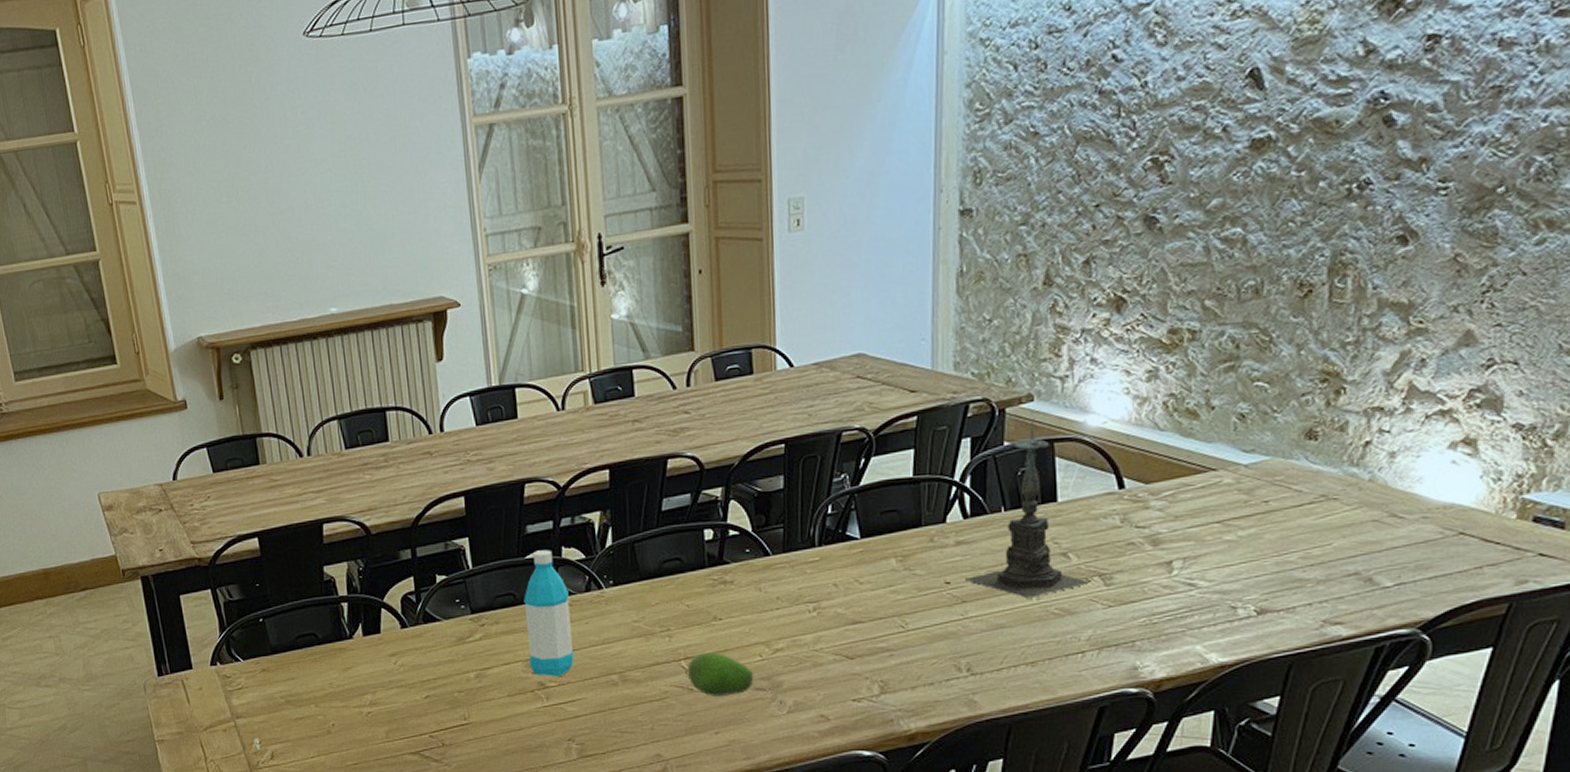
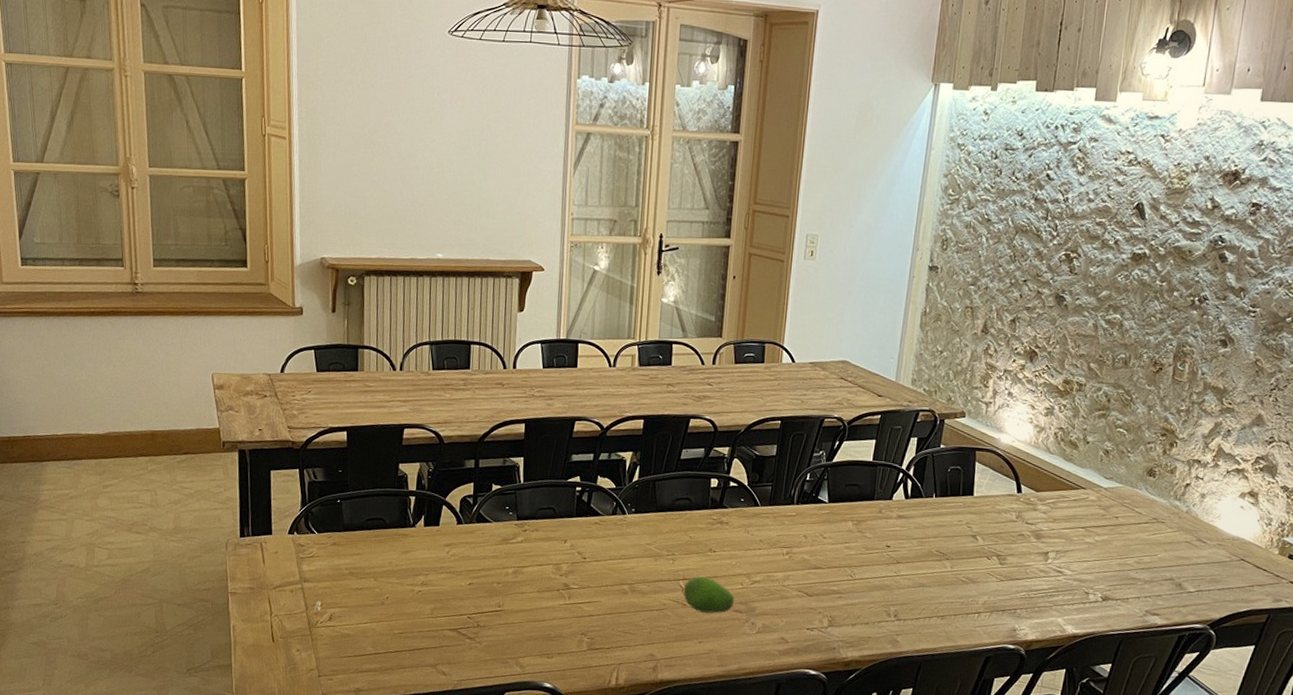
water bottle: present [524,550,575,677] -> none [559,476,598,581]
candle holder: present [965,417,1091,598] -> none [901,430,990,566]

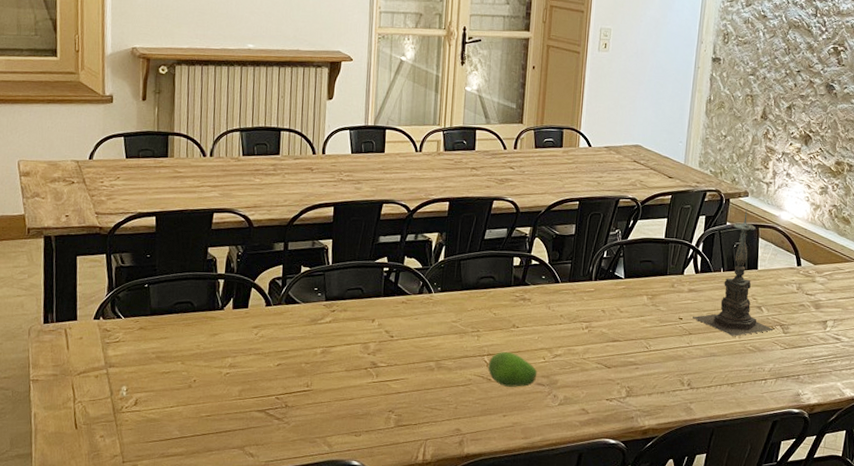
candle holder: none [901,430,990,566] -> present [693,208,775,336]

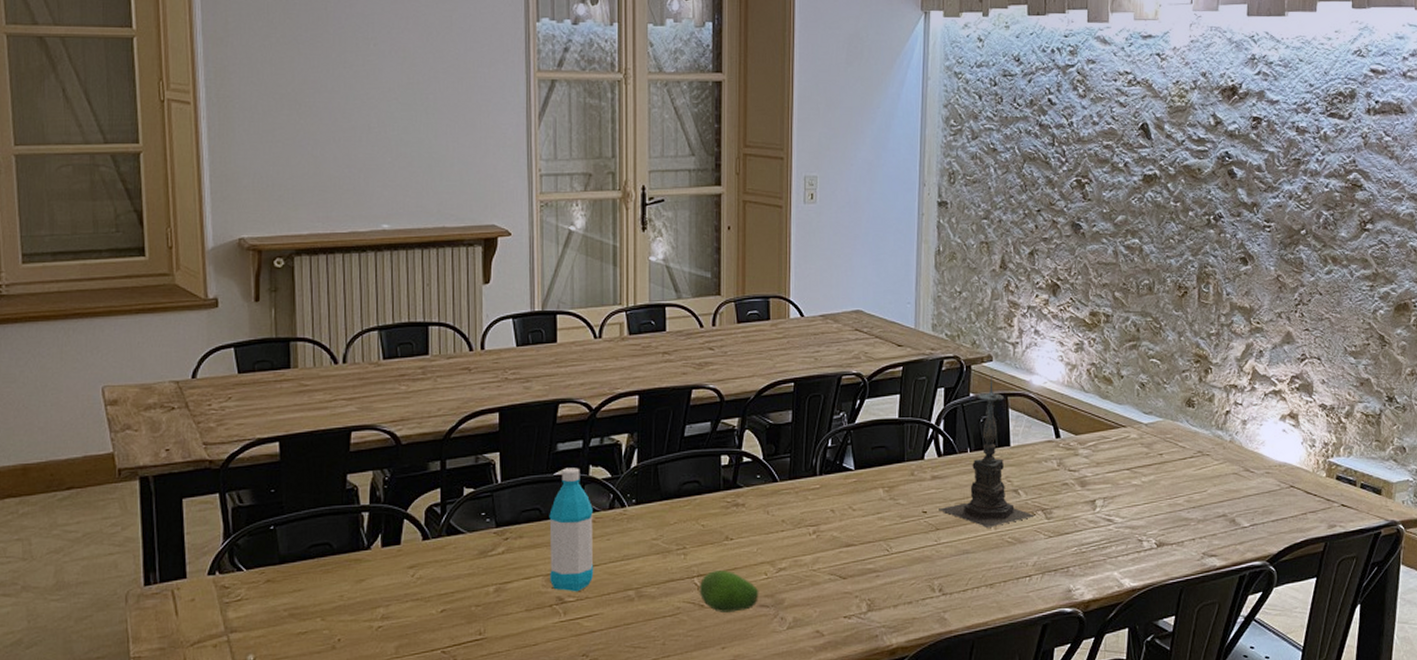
water bottle: none [367,257,405,359] -> present [549,468,594,592]

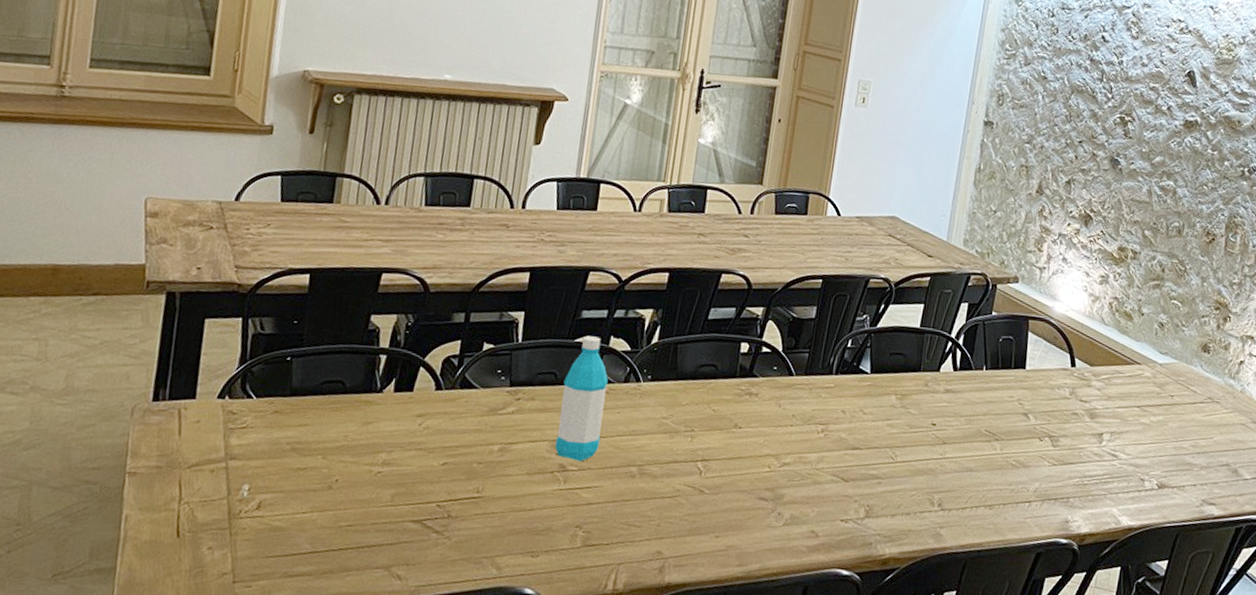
fruit: present [699,569,759,612] -> none [701,456,761,502]
candle holder: present [939,375,1036,527] -> none [948,296,1042,448]

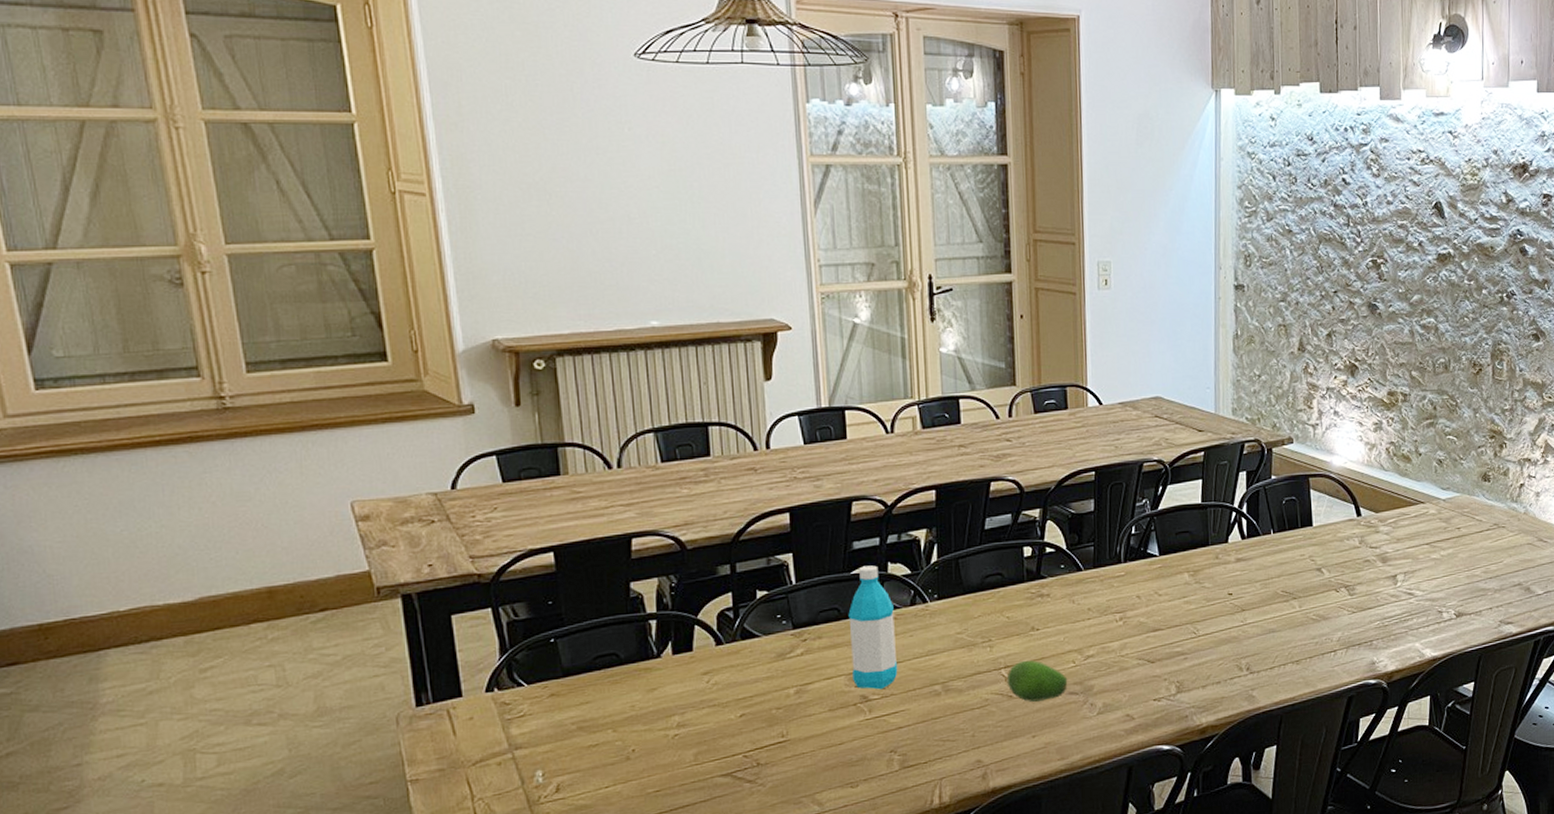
fruit: none [701,456,761,502] -> present [1006,660,1068,702]

